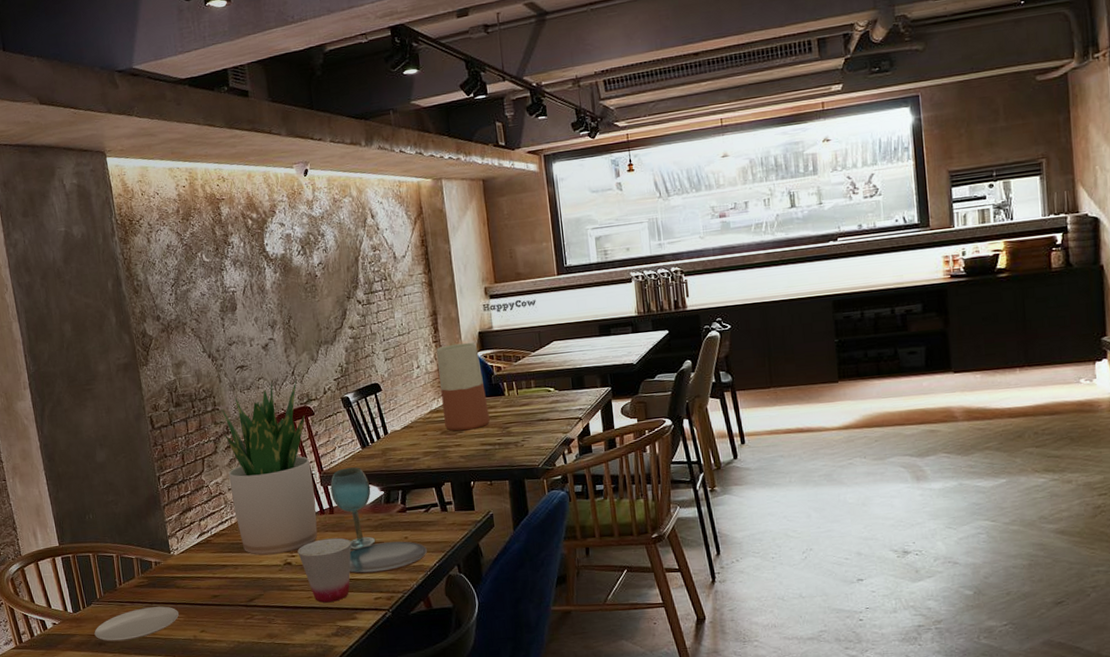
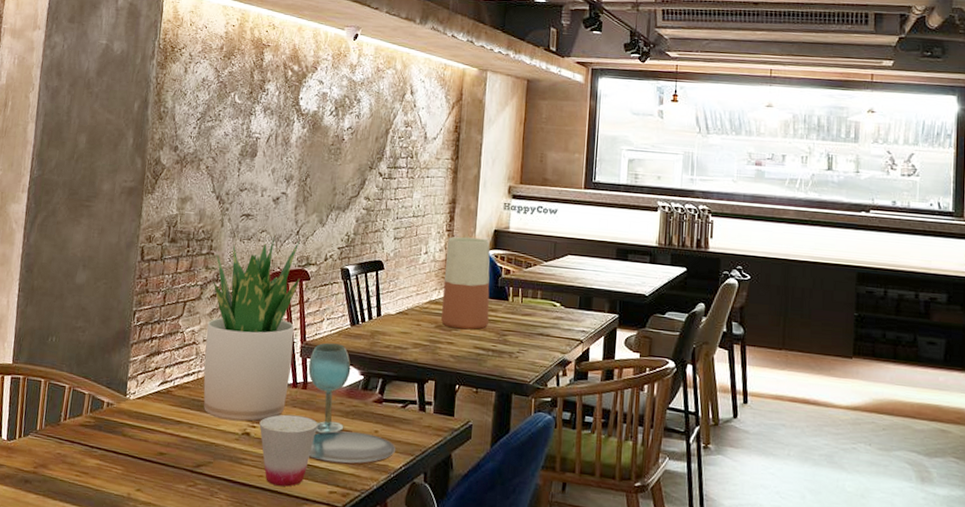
plate: present [94,606,180,642] -> none [23,450,119,484]

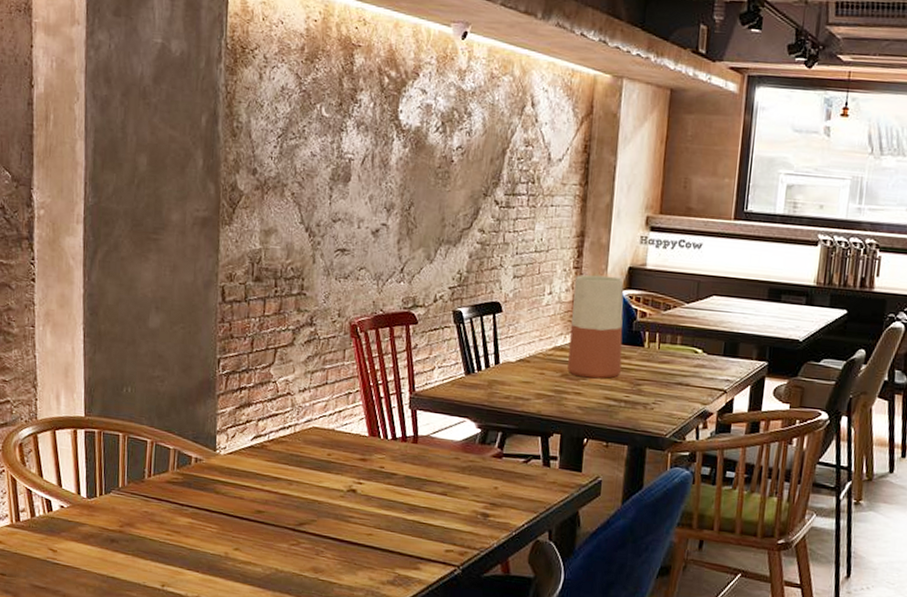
planter: present [203,237,300,421] -> none [301,275,406,478]
cup: present [259,414,319,487] -> none [366,470,432,545]
wine glass: present [308,343,351,434] -> none [418,393,467,491]
plate: present [308,431,396,465] -> none [421,487,518,523]

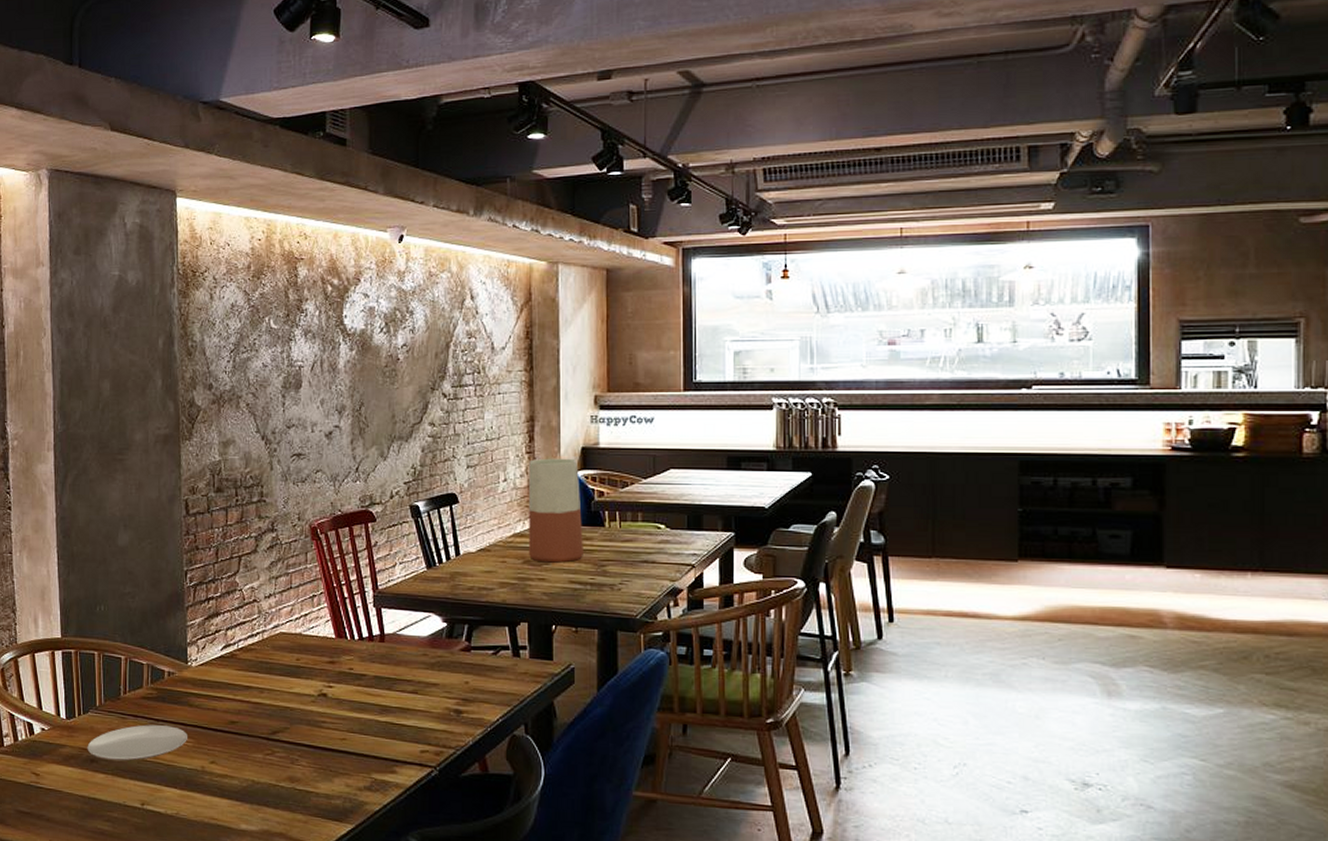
plate: none [107,508,213,544] -> present [87,724,189,762]

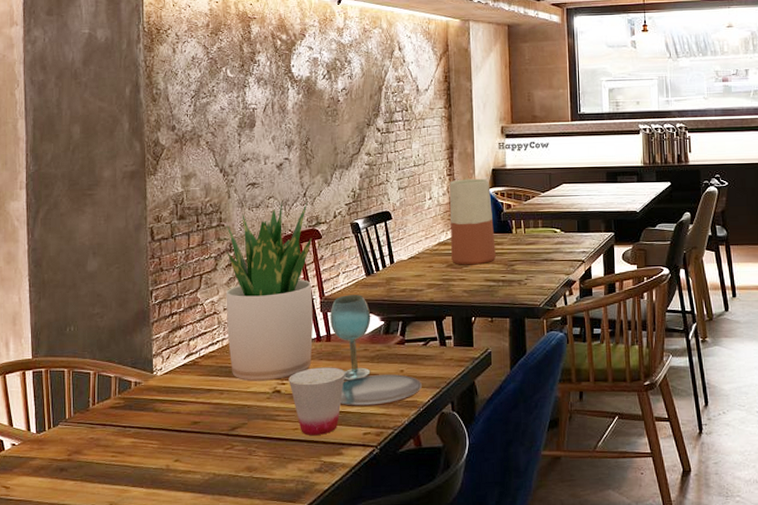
plate: present [87,724,189,762] -> none [57,431,154,468]
planter: none [267,477,365,682] -> present [226,201,314,381]
cup: none [336,671,402,749] -> present [288,367,346,435]
wine glass: none [384,589,432,689] -> present [330,295,371,381]
plate: none [393,684,491,721] -> present [339,373,423,407]

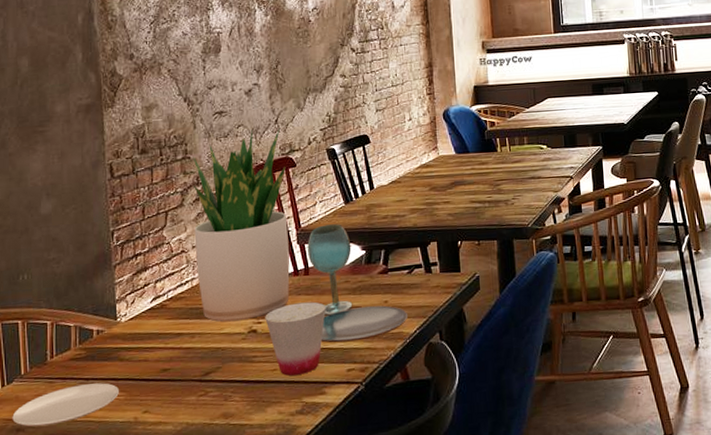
plate: none [57,431,154,468] -> present [12,383,120,427]
vase: present [450,178,496,265] -> none [430,96,481,188]

